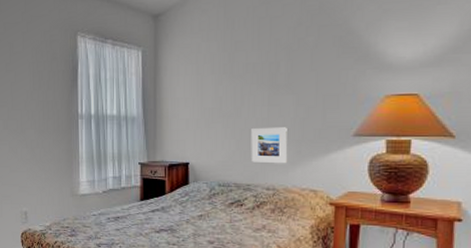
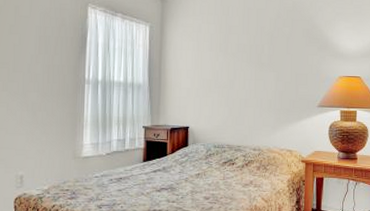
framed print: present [251,127,288,164] -> none [241,98,270,129]

